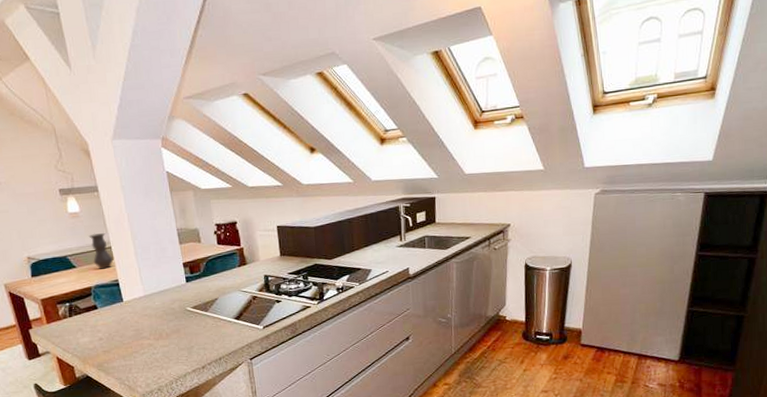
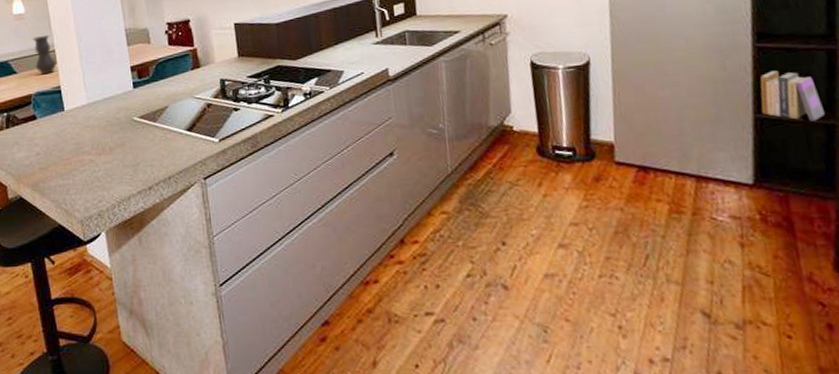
books: none [693,274,738,314] -> present [760,71,825,122]

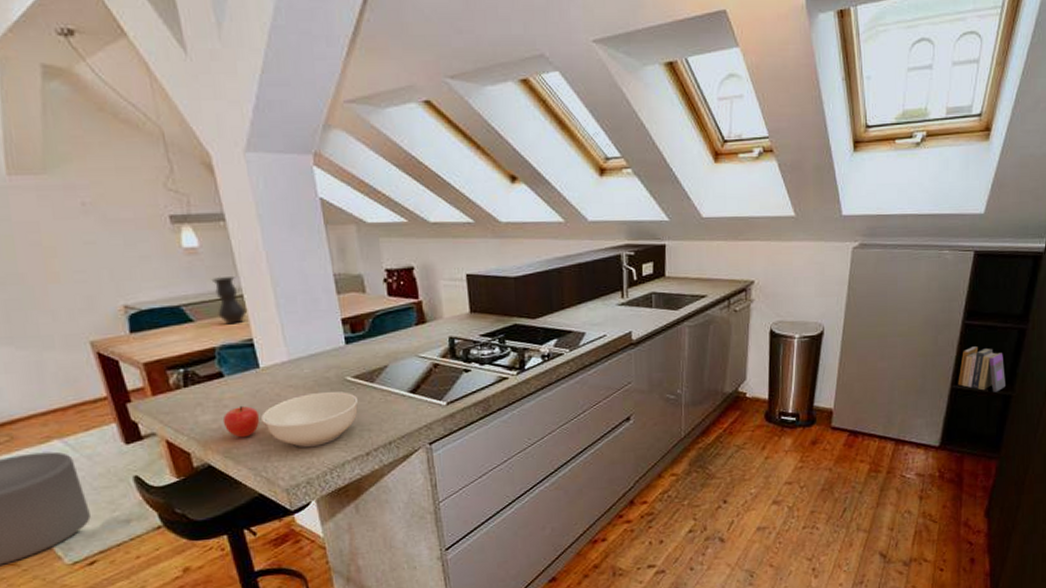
fruit: none [33,143,63,173] -> present [222,405,260,438]
bowl: none [64,130,143,181] -> present [261,391,359,447]

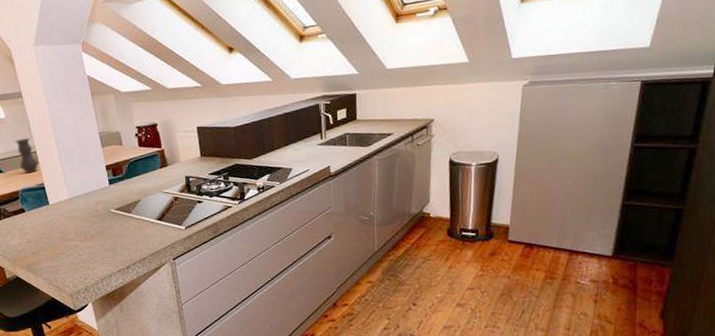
fruit: present [222,405,260,438] -> none [25,232,51,257]
bowl: present [261,391,359,447] -> none [51,220,120,263]
books: present [958,346,1005,393] -> none [628,166,677,207]

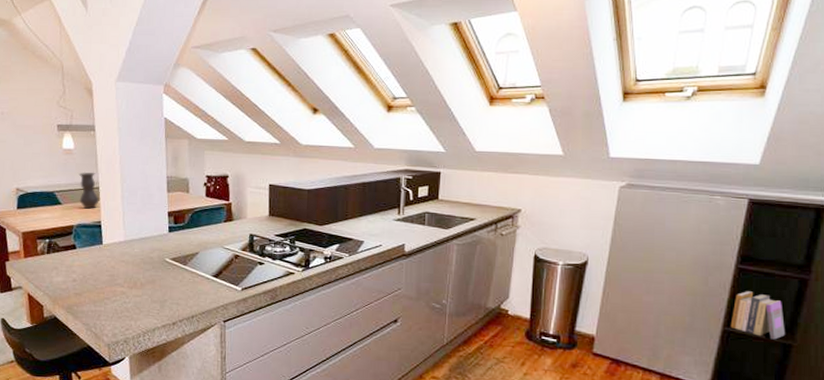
books: none [628,166,677,207] -> present [730,291,785,340]

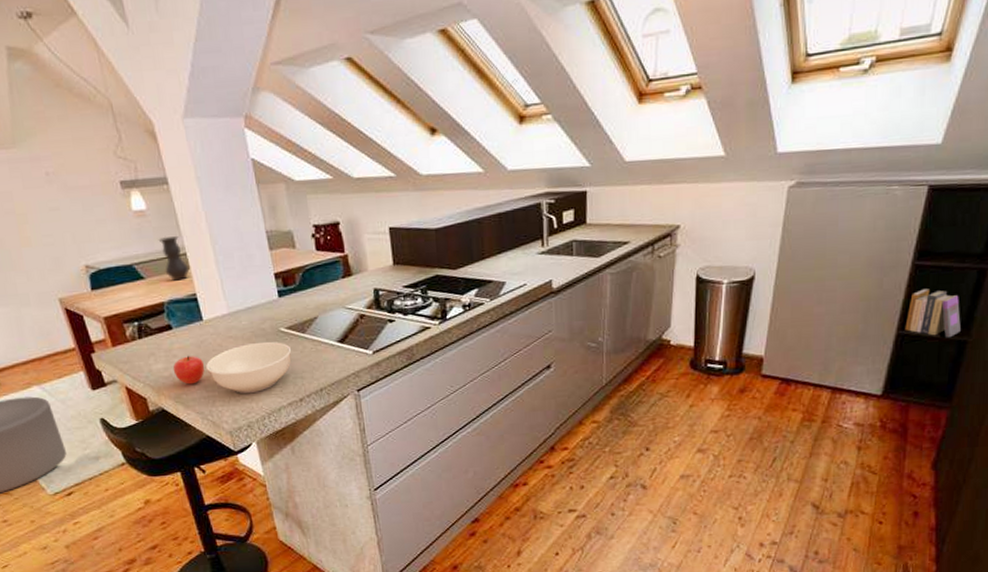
fruit: none [70,272,97,298] -> present [173,355,205,385]
bowl: none [98,268,173,312] -> present [206,341,292,393]

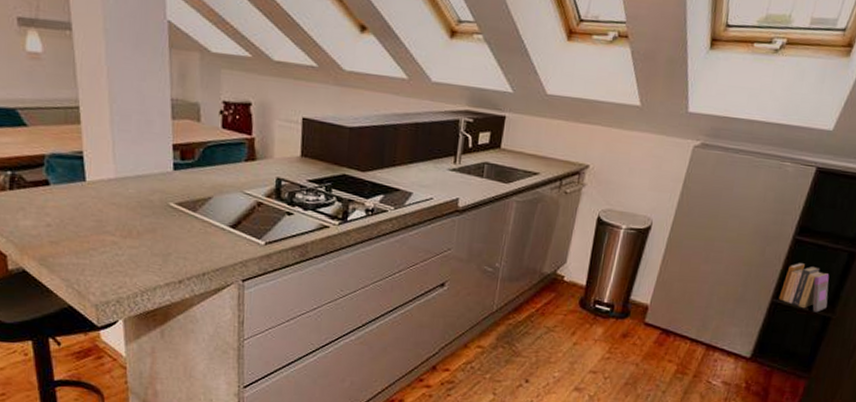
vase: present [158,236,190,281] -> none [50,84,80,135]
fruit: present [173,355,205,385] -> none [42,215,80,248]
bowl: present [206,341,292,393] -> none [81,213,179,267]

